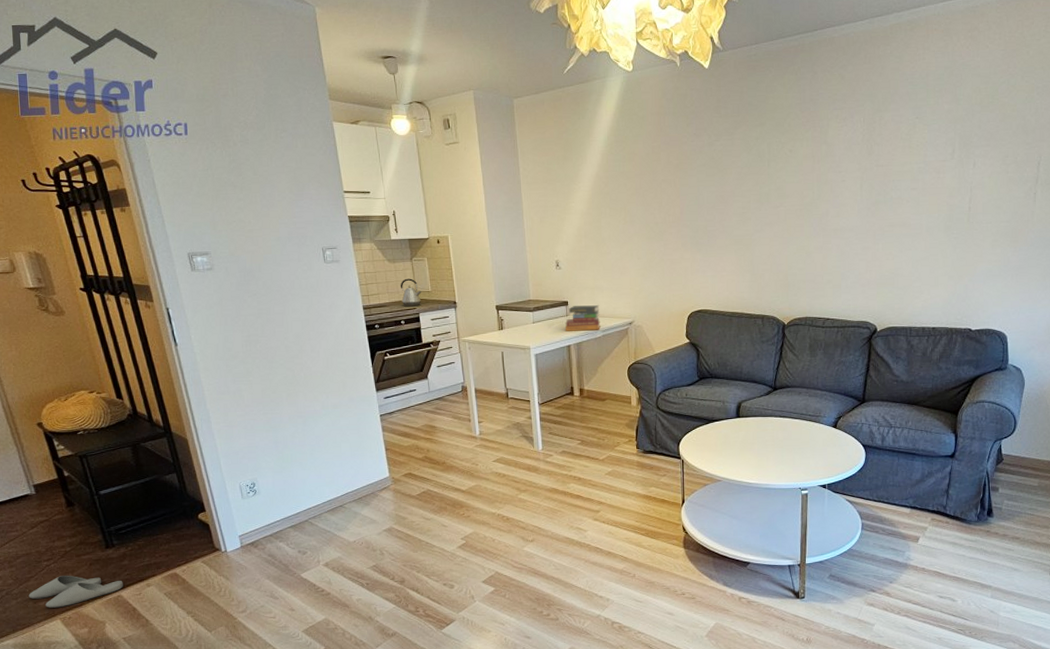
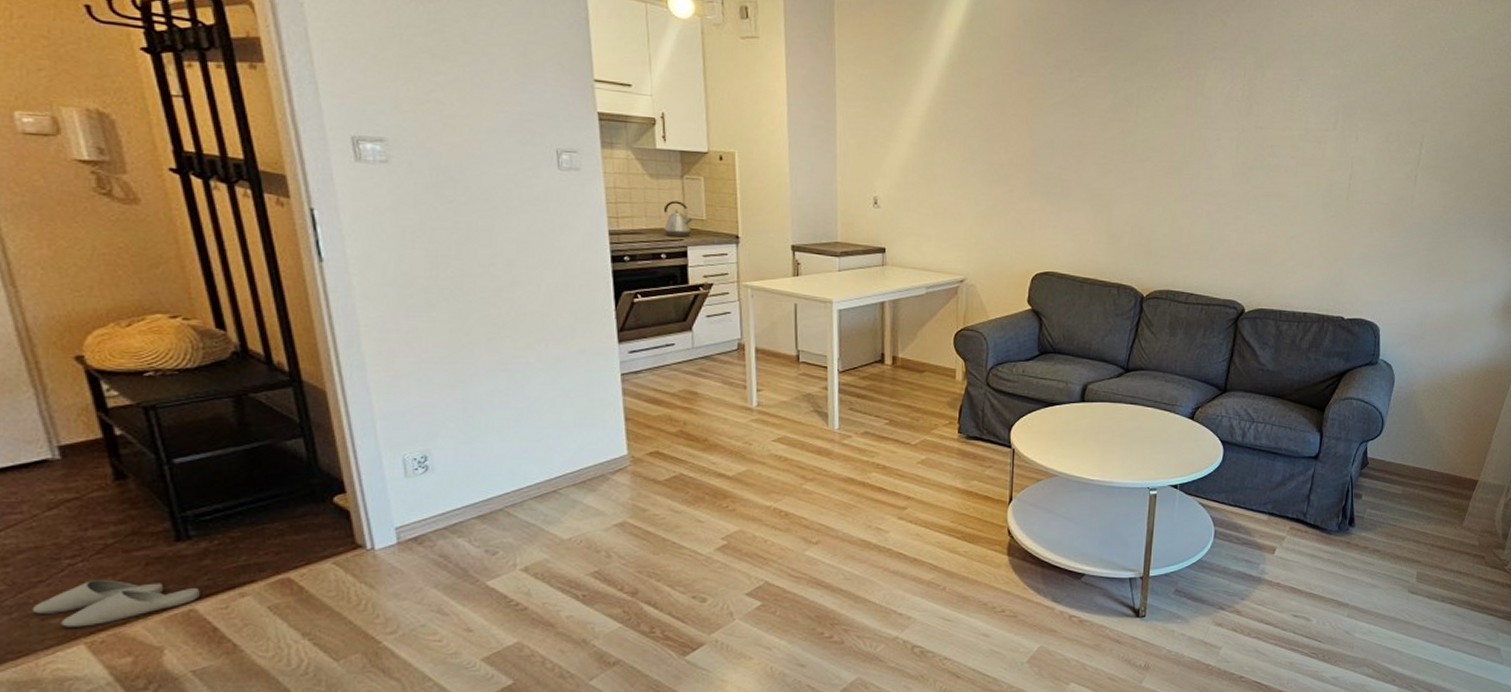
books: present [565,305,601,331] -> none [880,254,925,286]

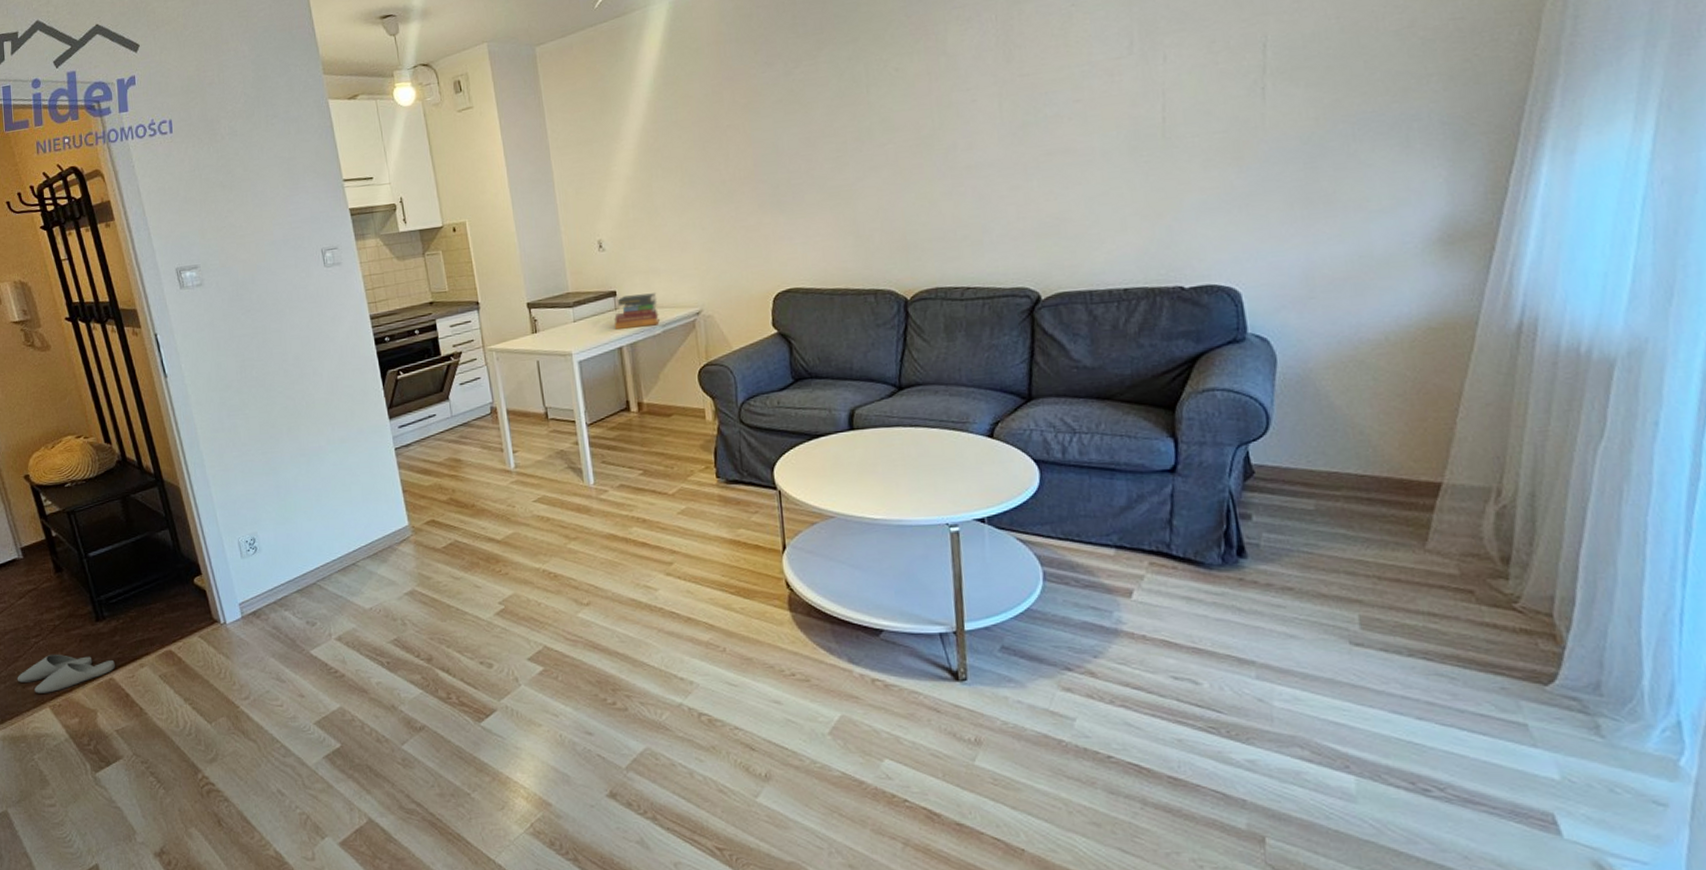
kettle: present [663,200,693,238] -> none [411,277,438,313]
books: none [880,254,925,286] -> present [614,293,660,329]

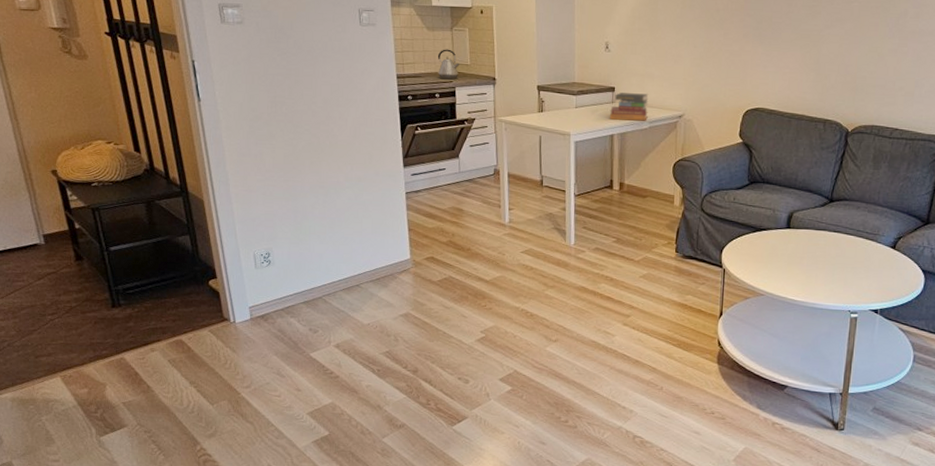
slippers: present [17,654,115,693] -> none [30,331,127,365]
kettle: none [411,277,438,313] -> present [437,49,460,80]

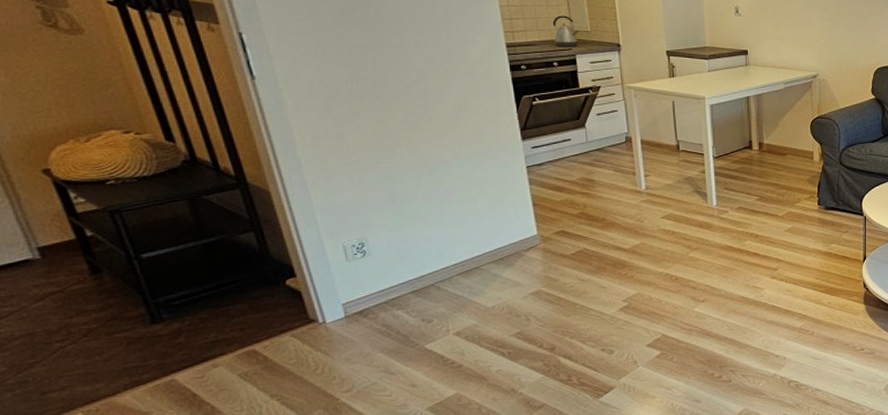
books: present [610,93,649,121] -> none [745,55,783,82]

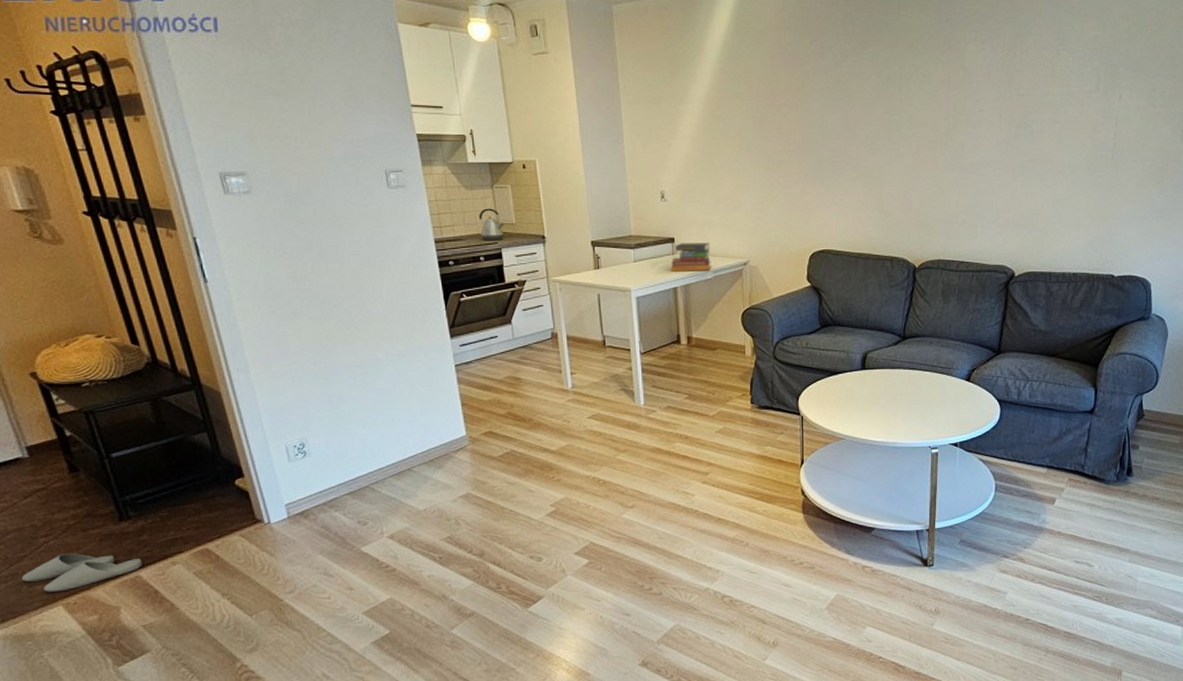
slippers: none [32,358,178,400] -> present [21,553,142,592]
books: none [745,55,783,82] -> present [671,243,711,272]

